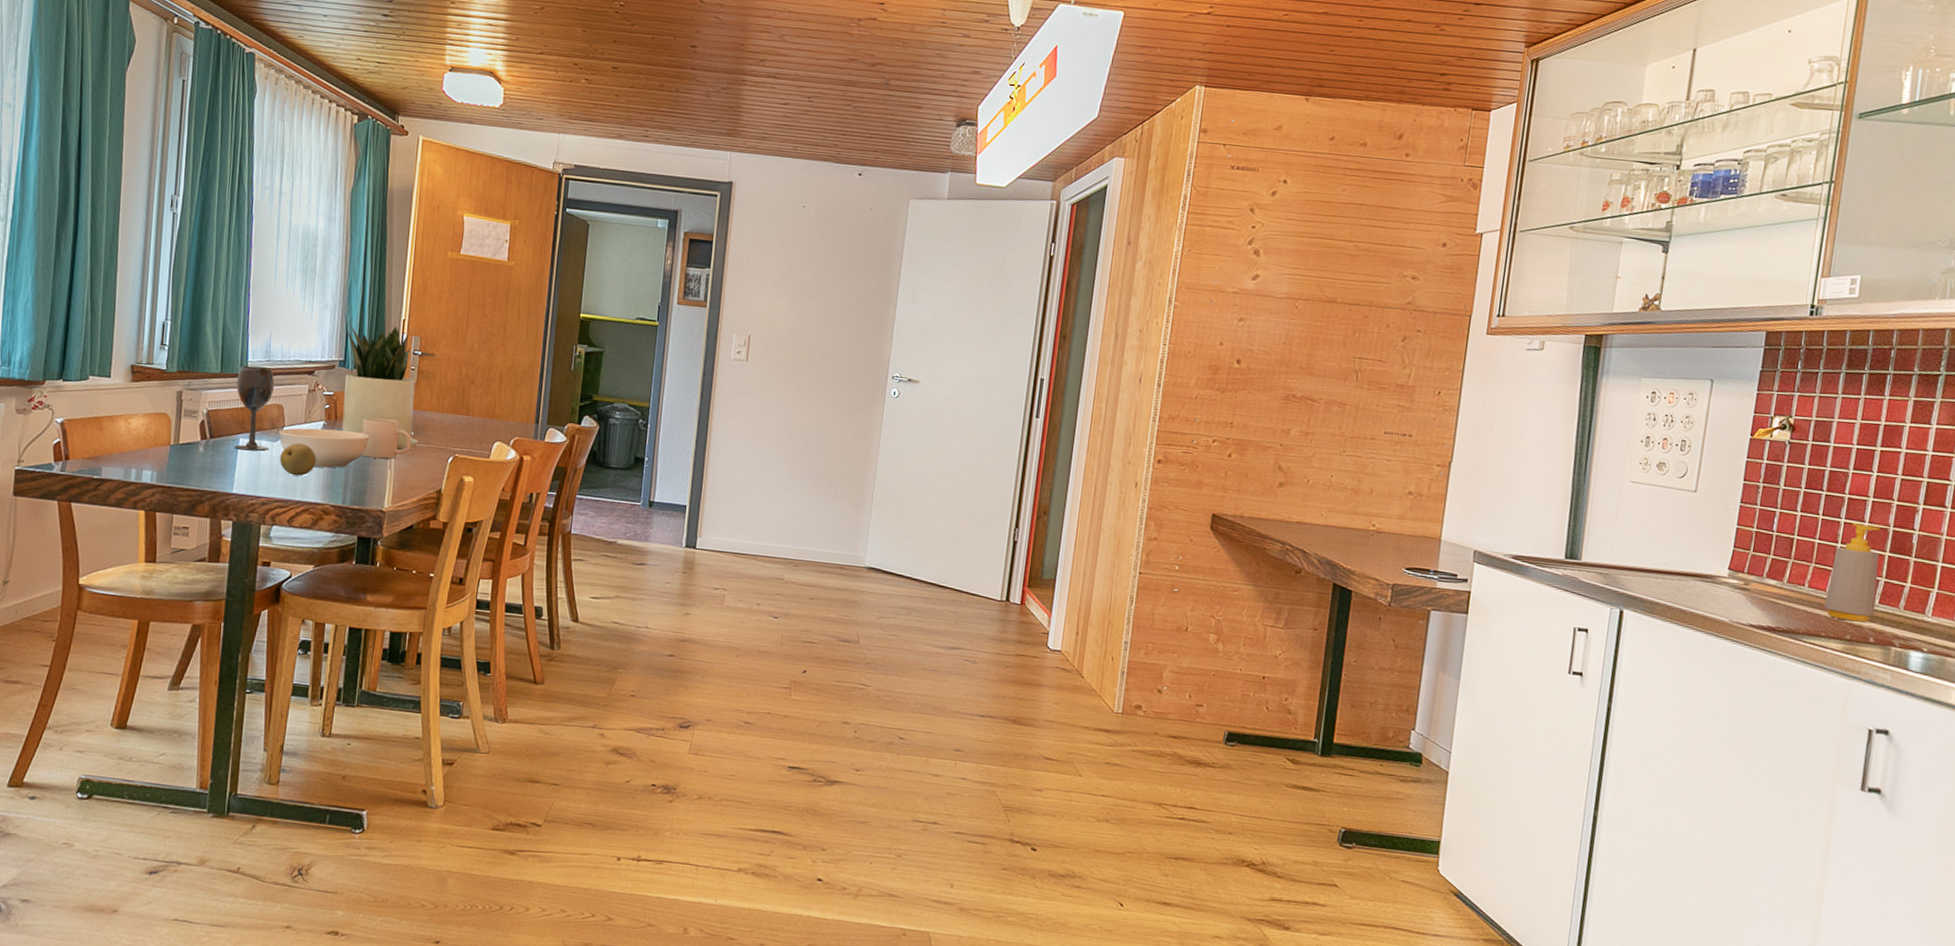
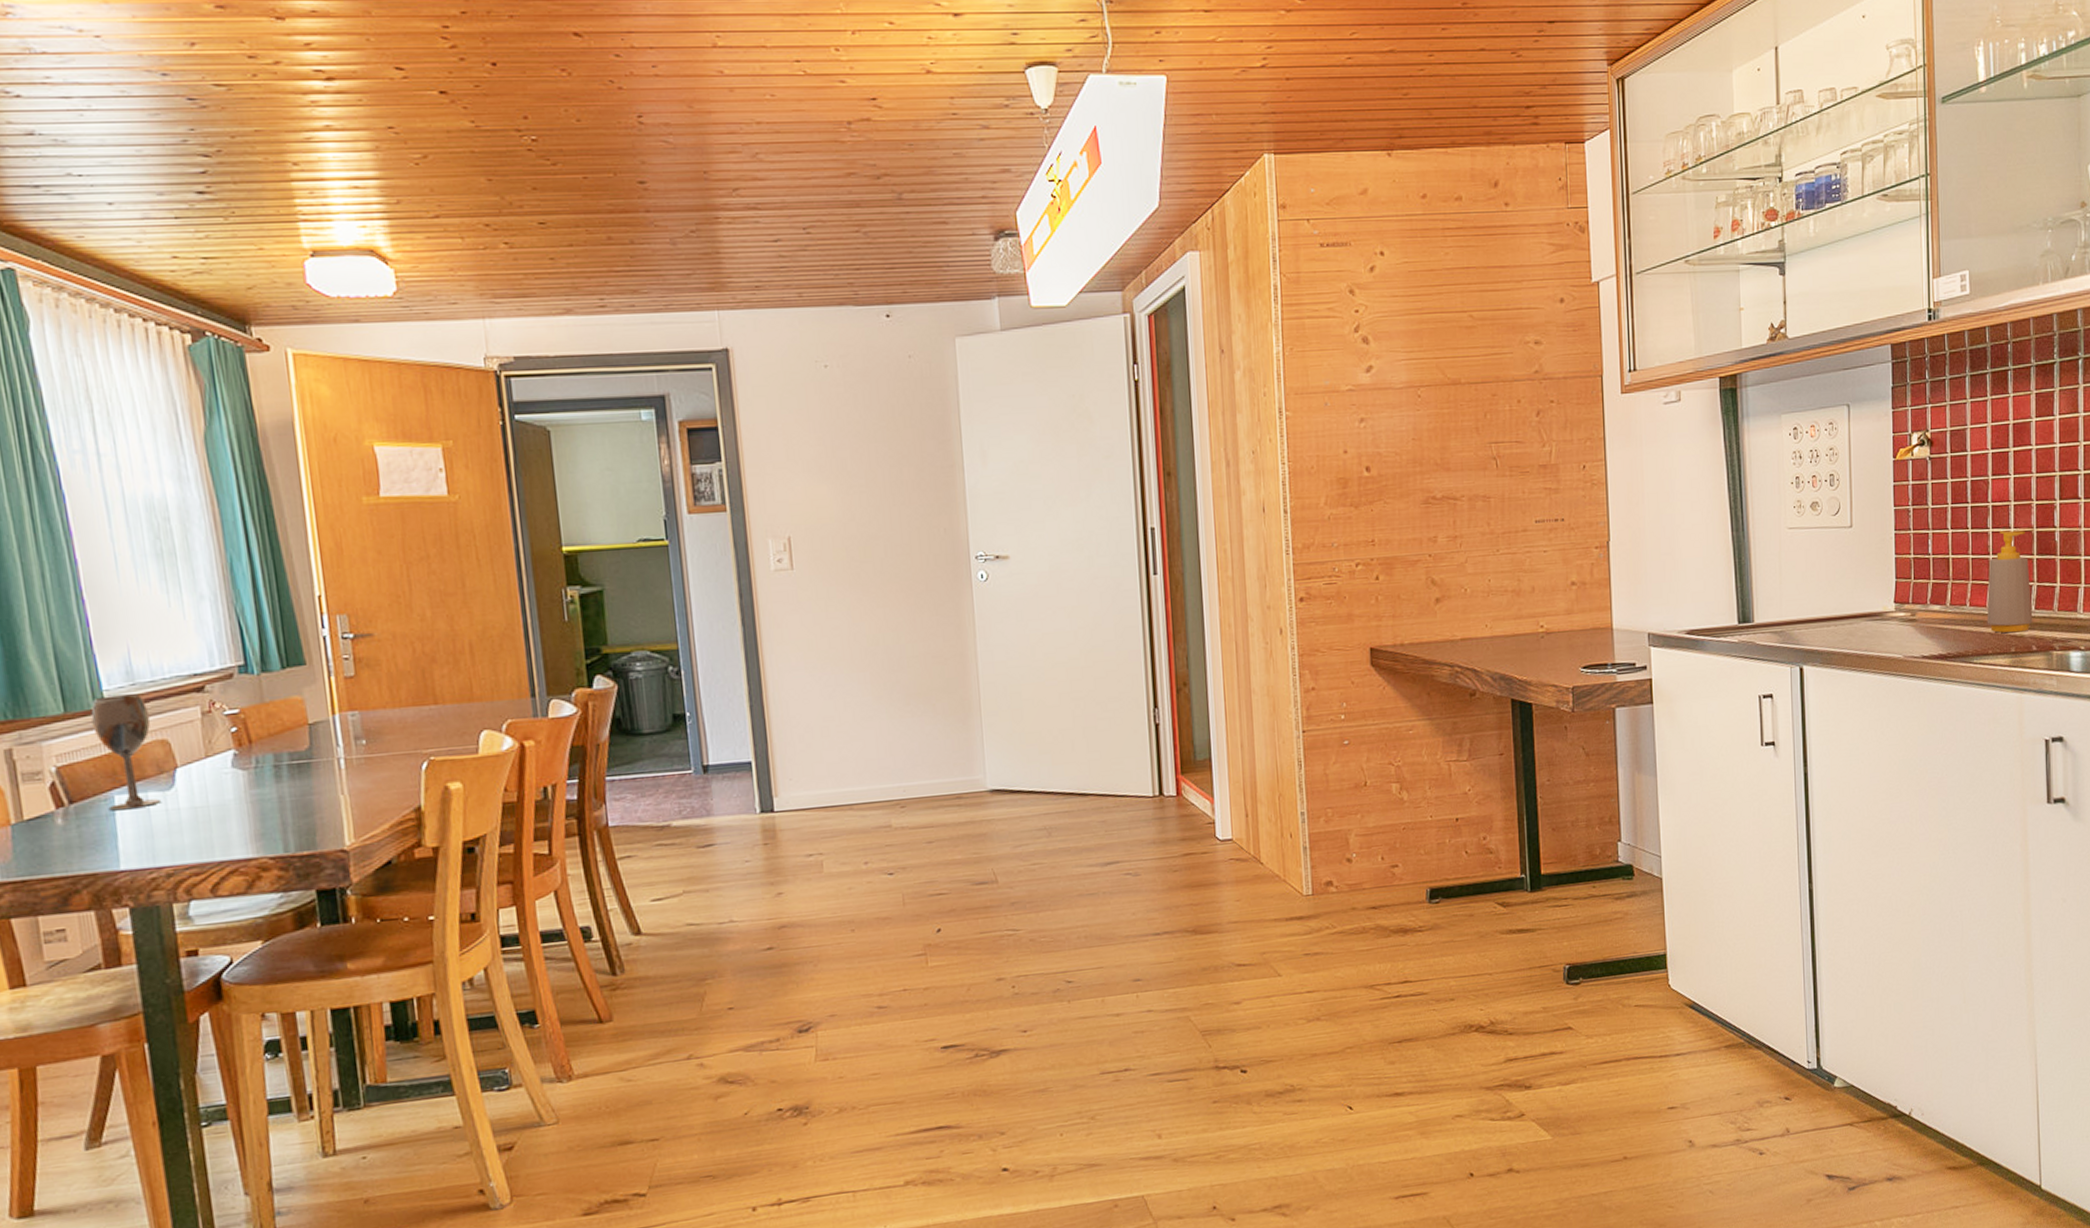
bowl: present [278,428,370,468] -> none [170,754,305,812]
fruit: present [280,442,316,476] -> none [179,784,234,830]
planter: present [342,324,419,450] -> none [238,606,376,767]
mug: present [361,418,412,459] -> none [289,729,366,786]

